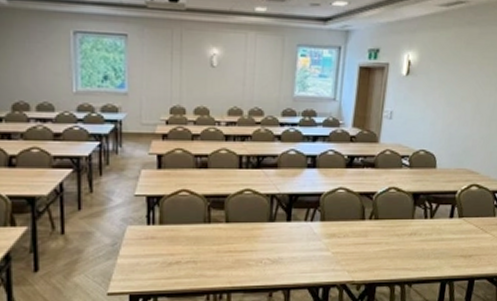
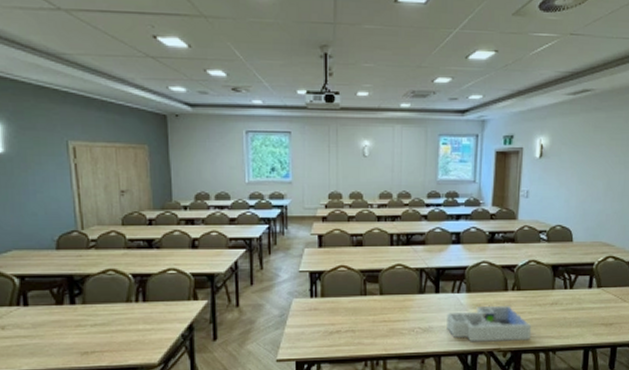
desk organizer: none [298,236,389,275] -> present [447,306,532,342]

